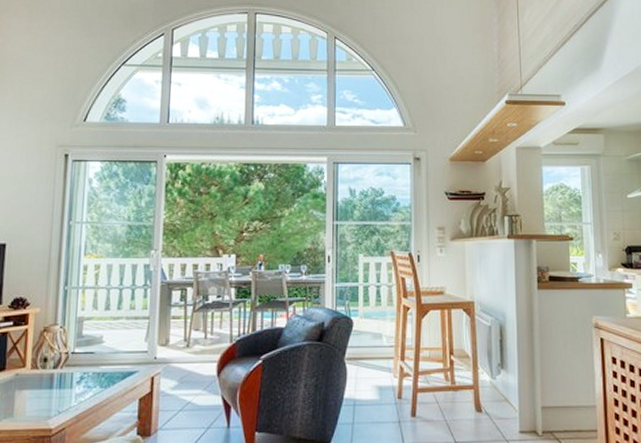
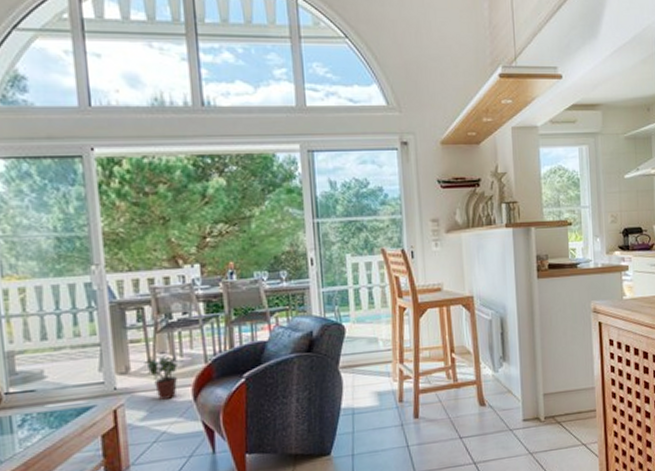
potted plant: none [181,332,208,372] -> present [144,355,177,400]

